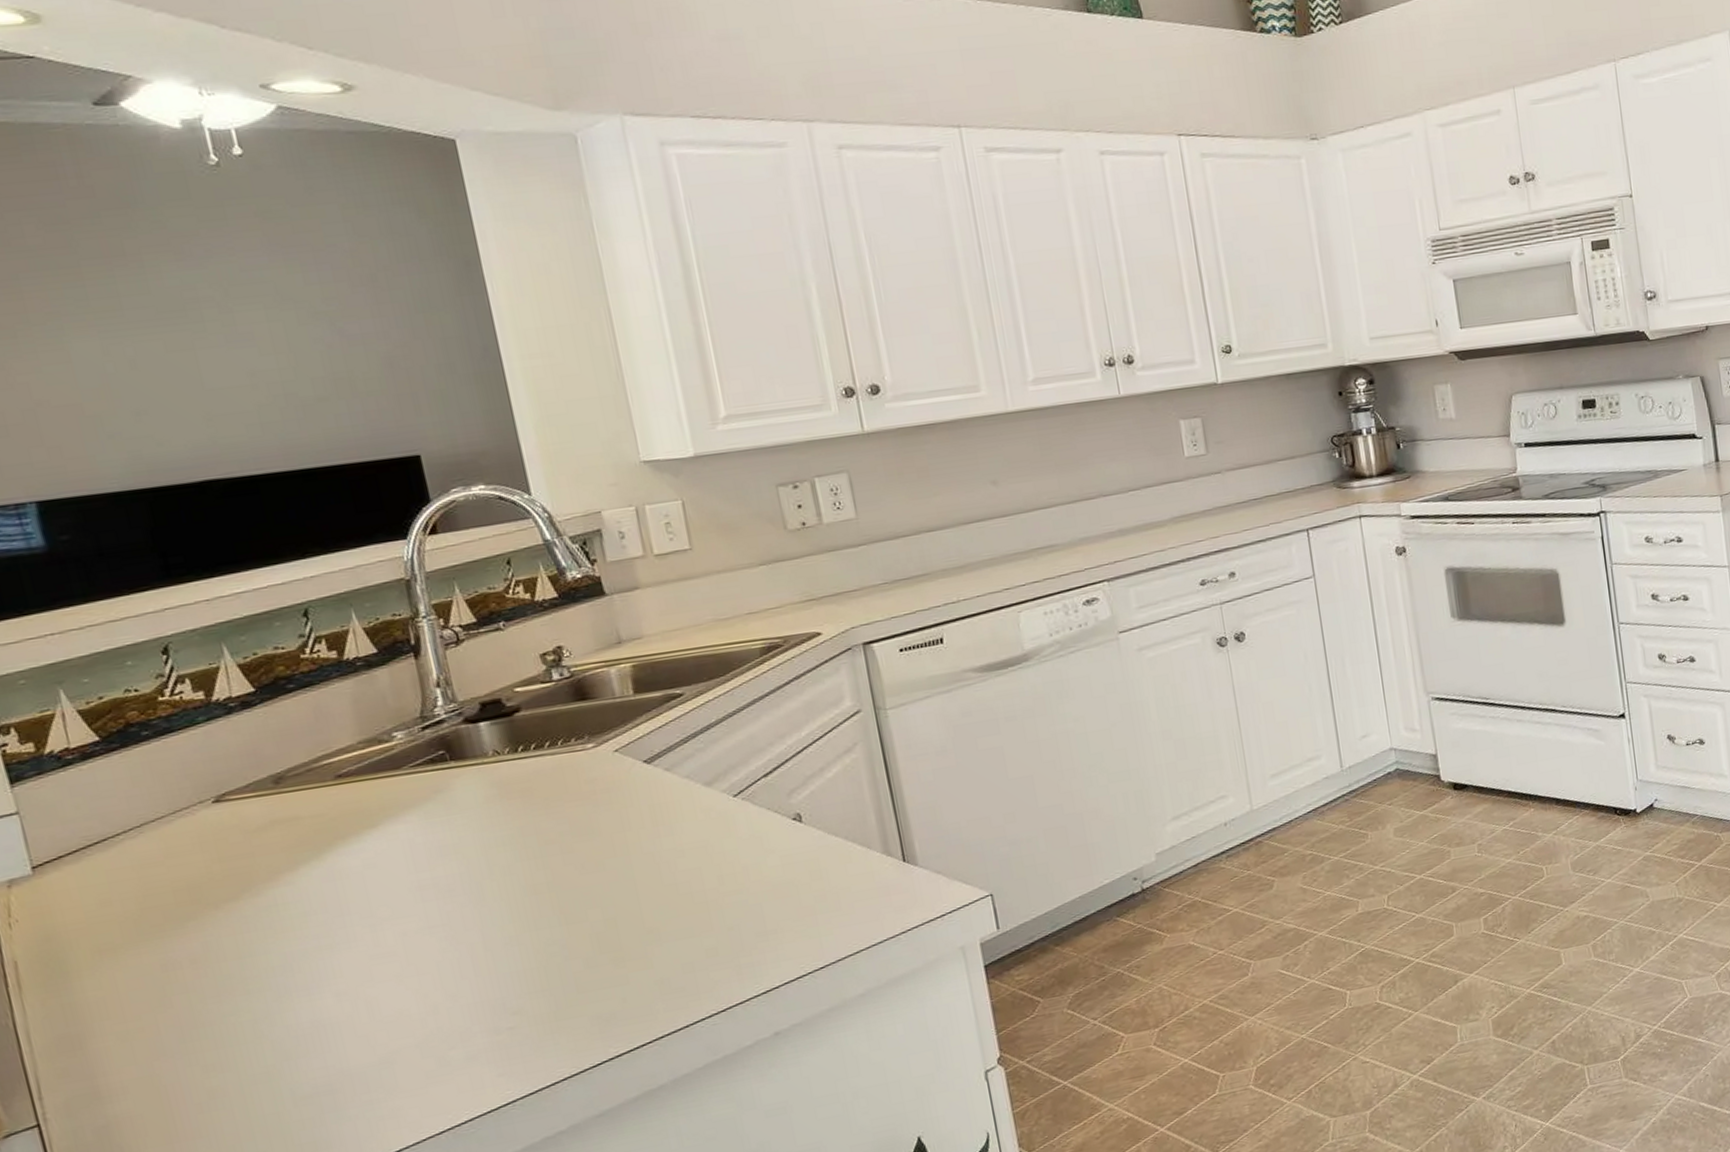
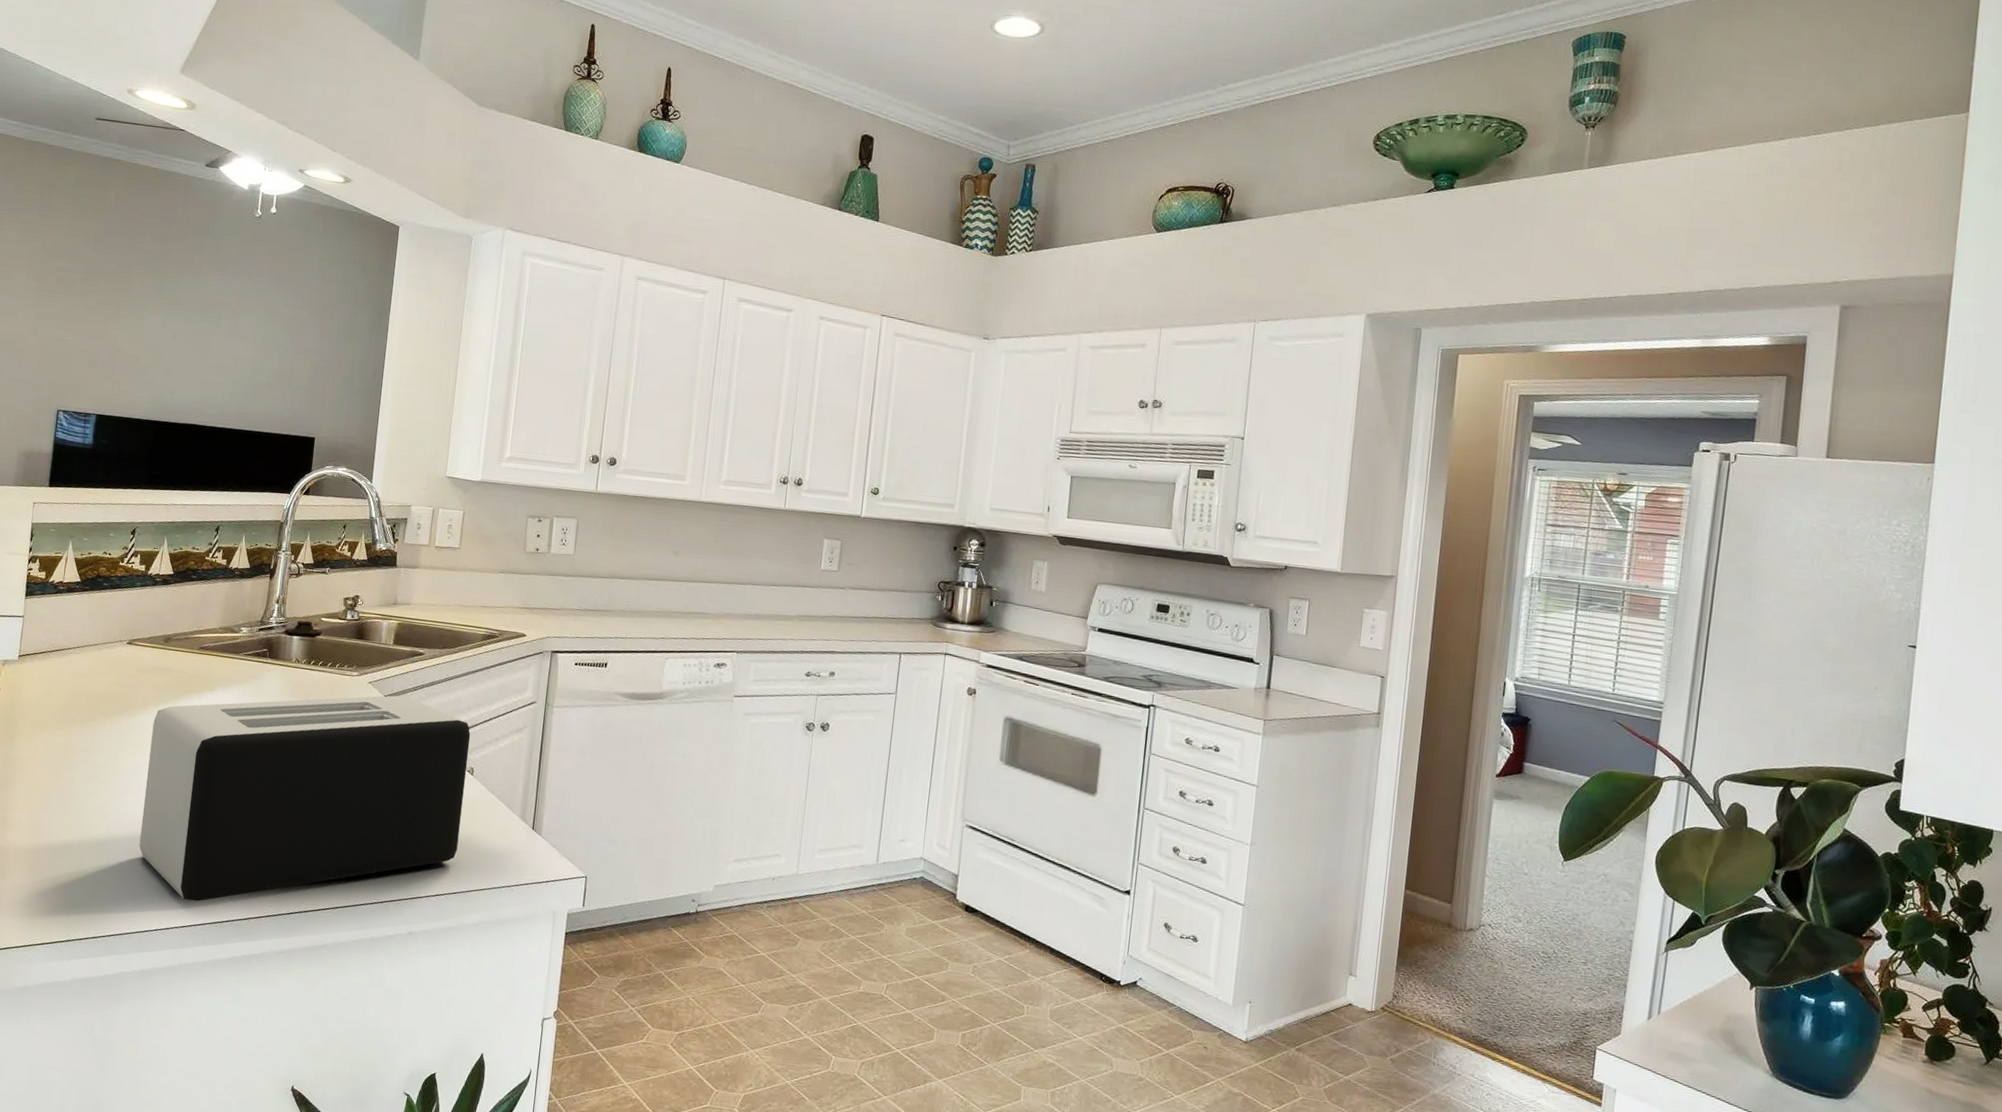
toaster: none [295,752,810,1100] -> present [139,695,471,902]

